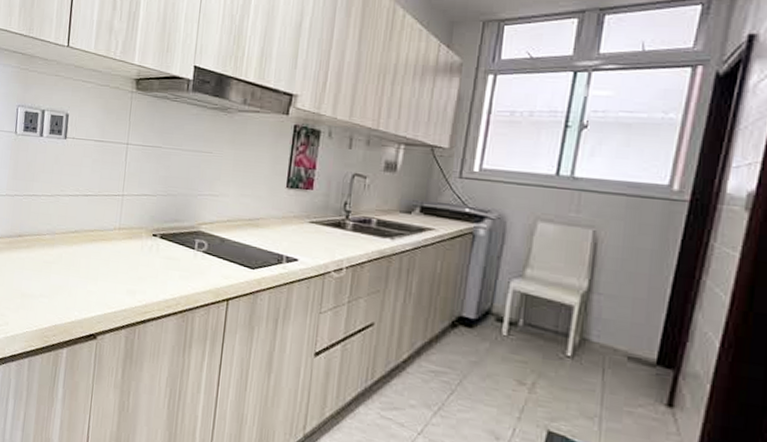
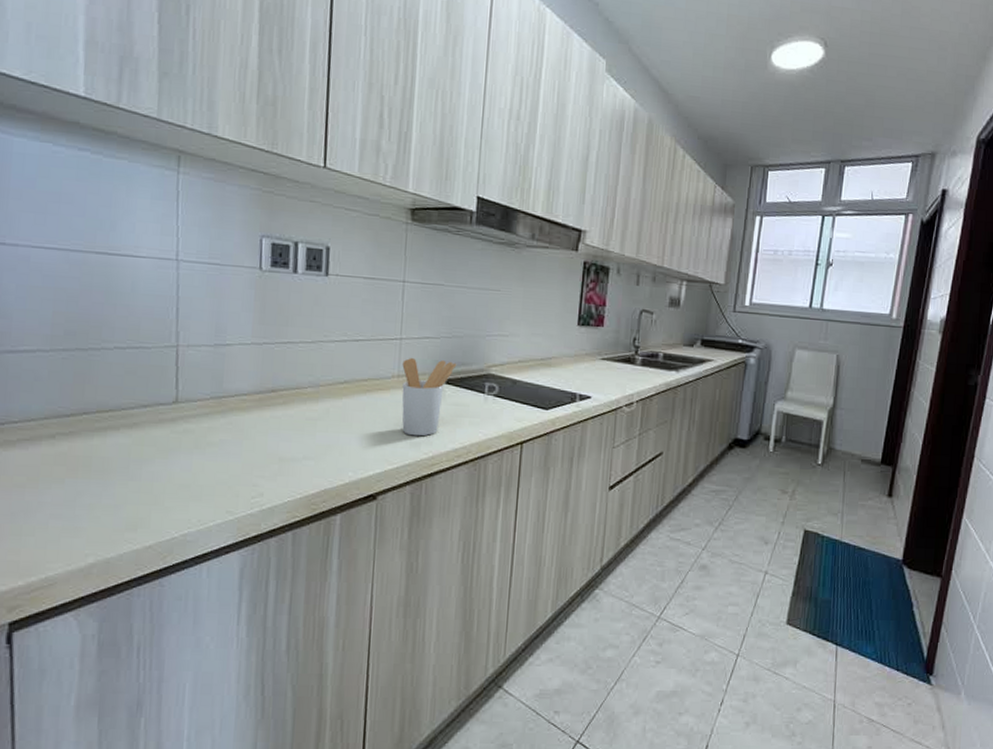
utensil holder: none [120,213,171,285] -> present [401,358,457,437]

